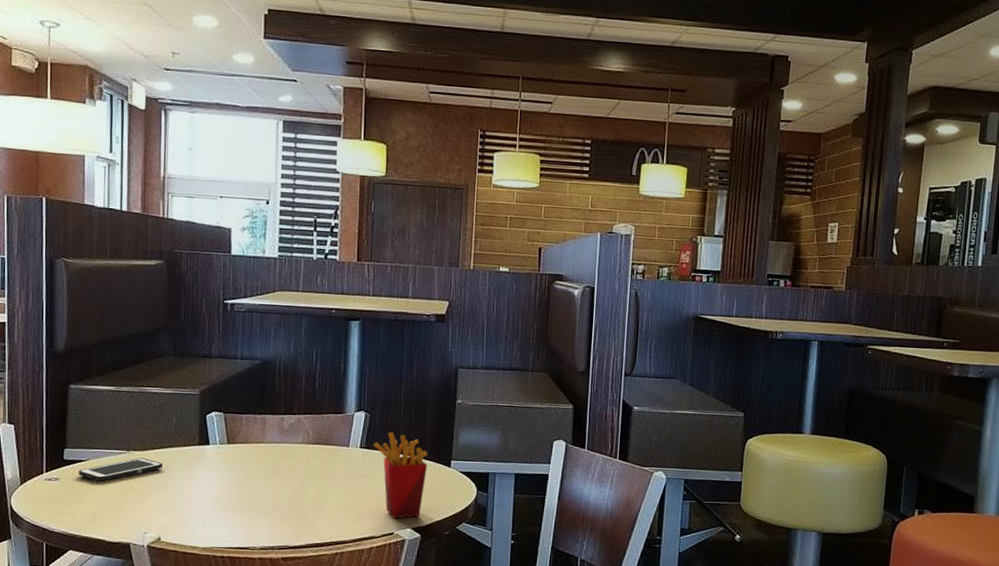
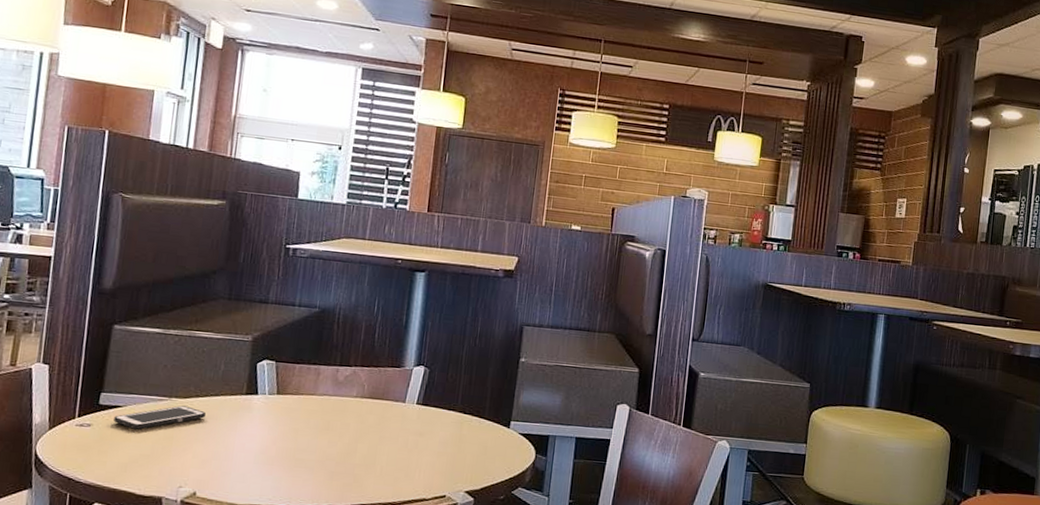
french fries: present [373,431,428,519] -> none [431,388,487,481]

